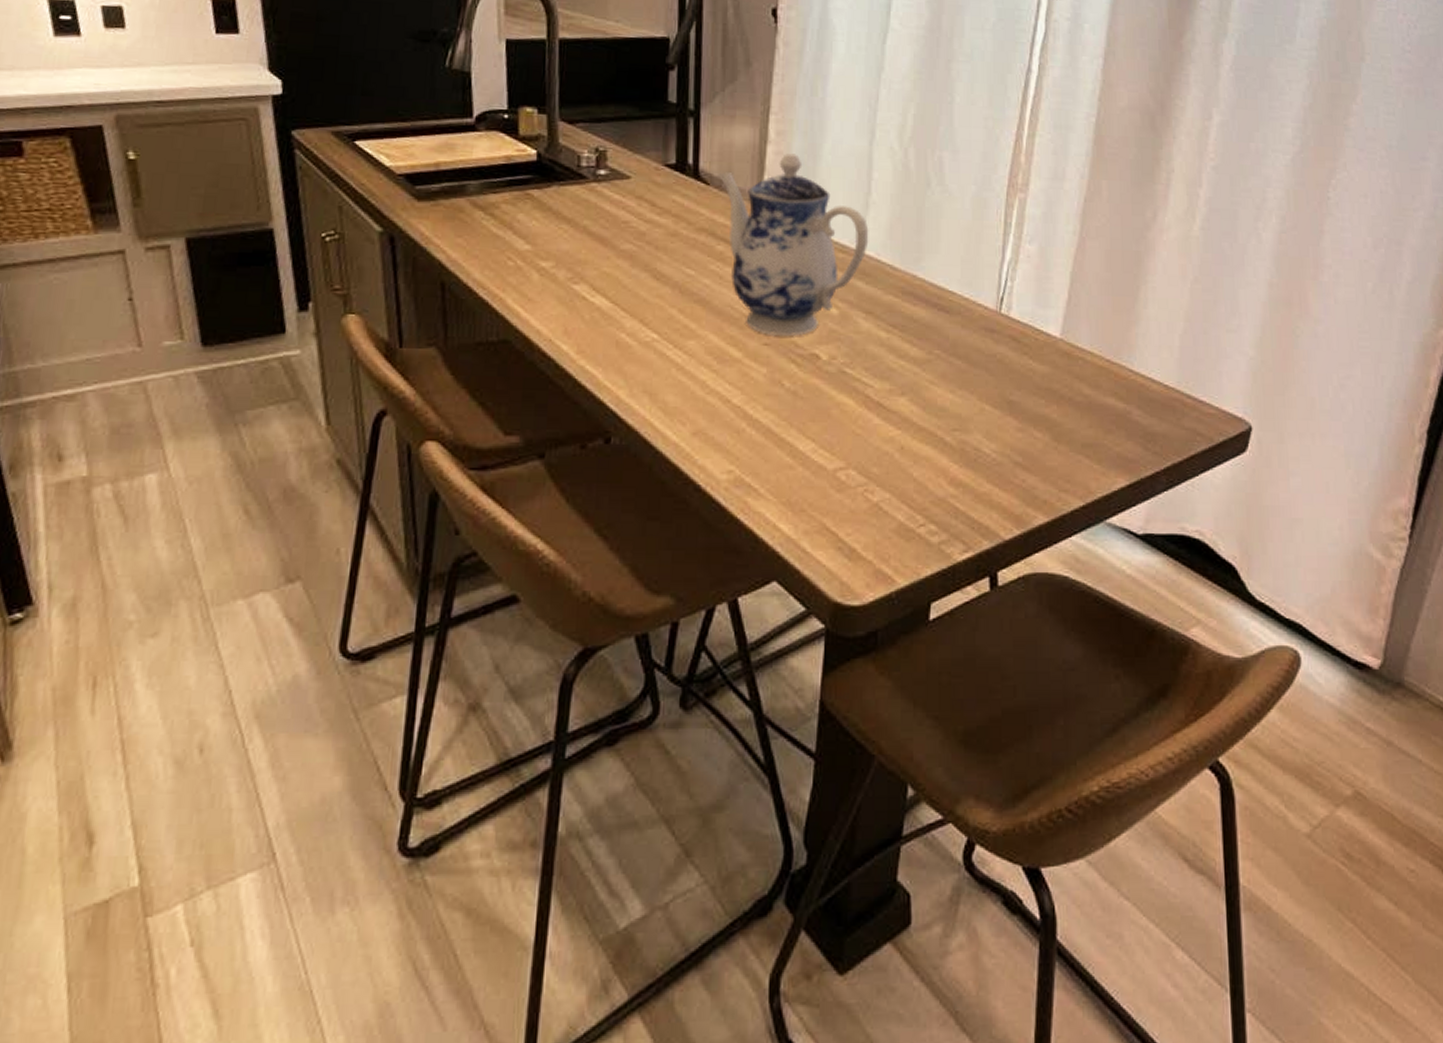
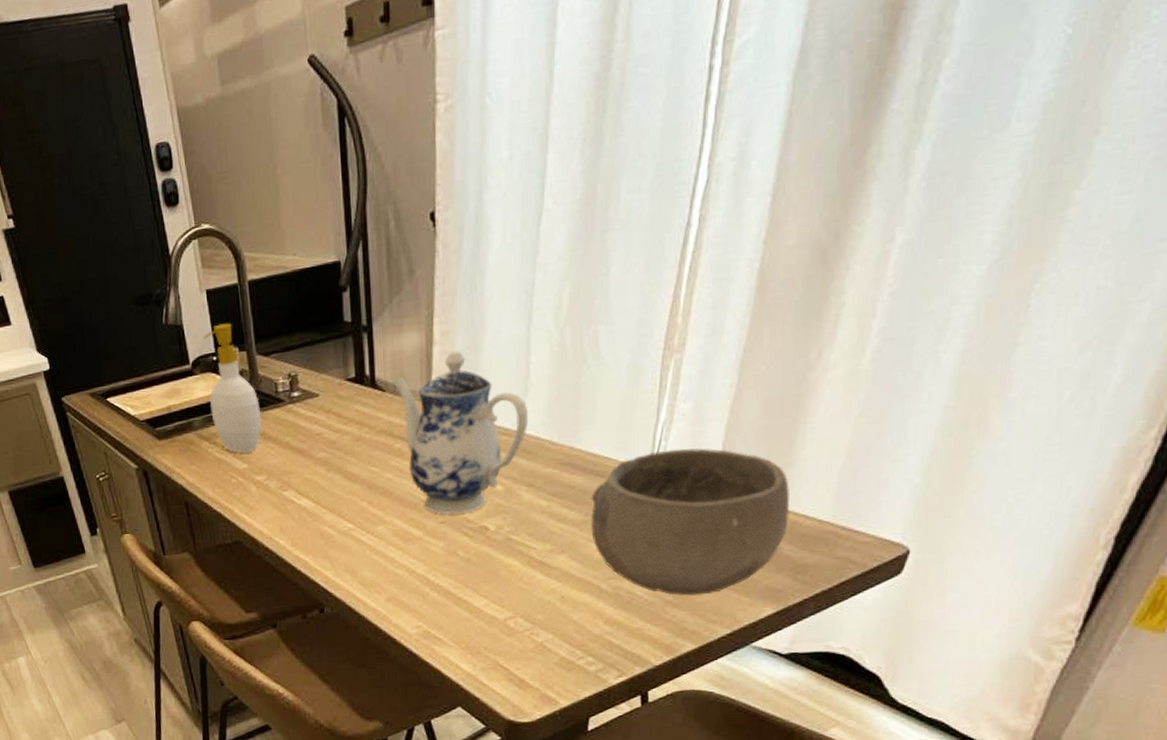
soap bottle: none [492,79,556,232] -> present [203,323,261,453]
bowl: none [934,291,1136,458] -> present [591,448,789,596]

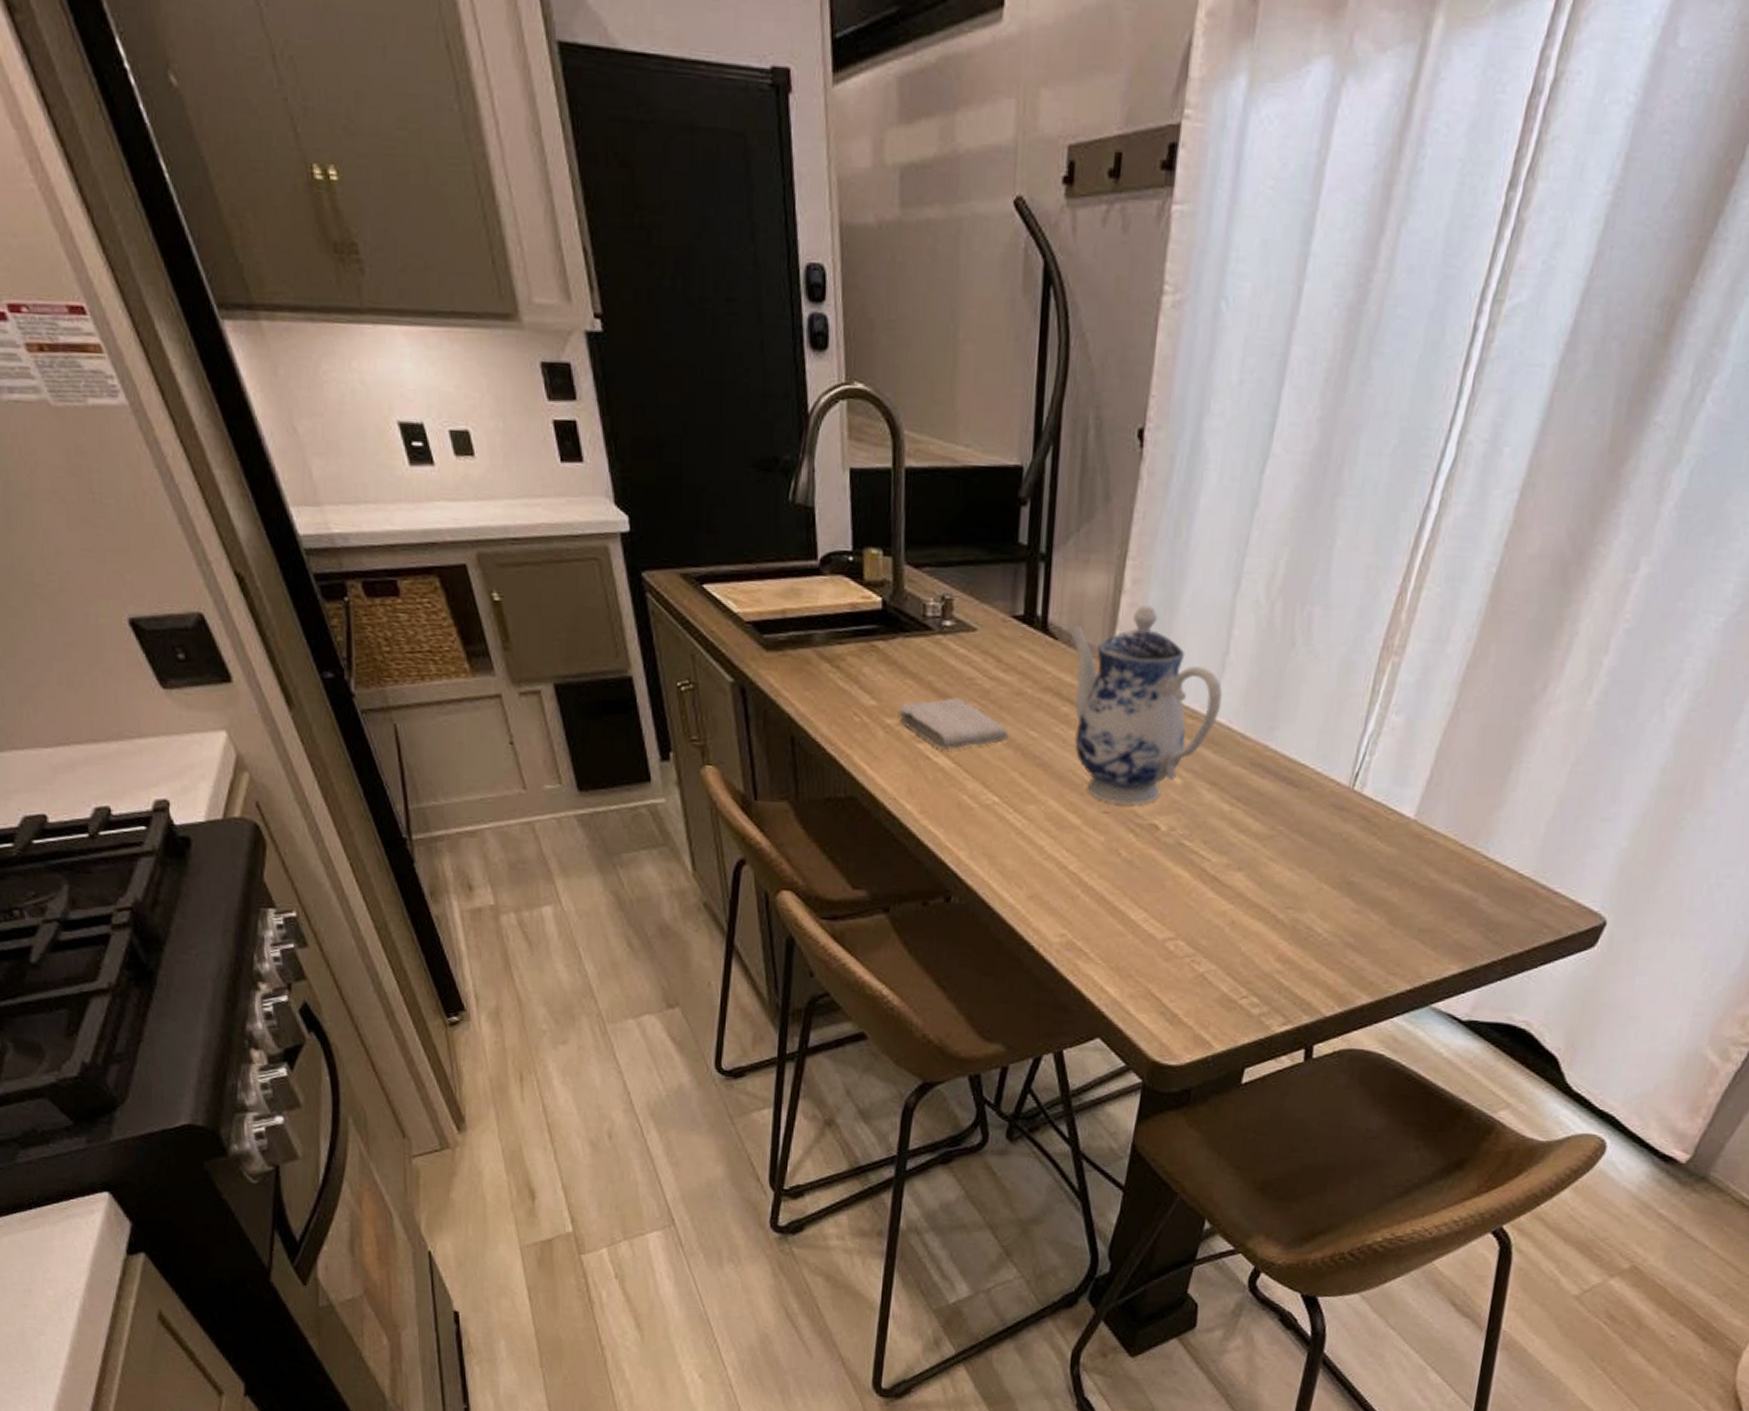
soap bottle: present [203,323,261,453] -> none [838,515,902,687]
washcloth: none [265,451,354,493] -> present [898,697,1008,750]
bowl: present [591,448,789,596] -> none [1274,766,1494,942]

